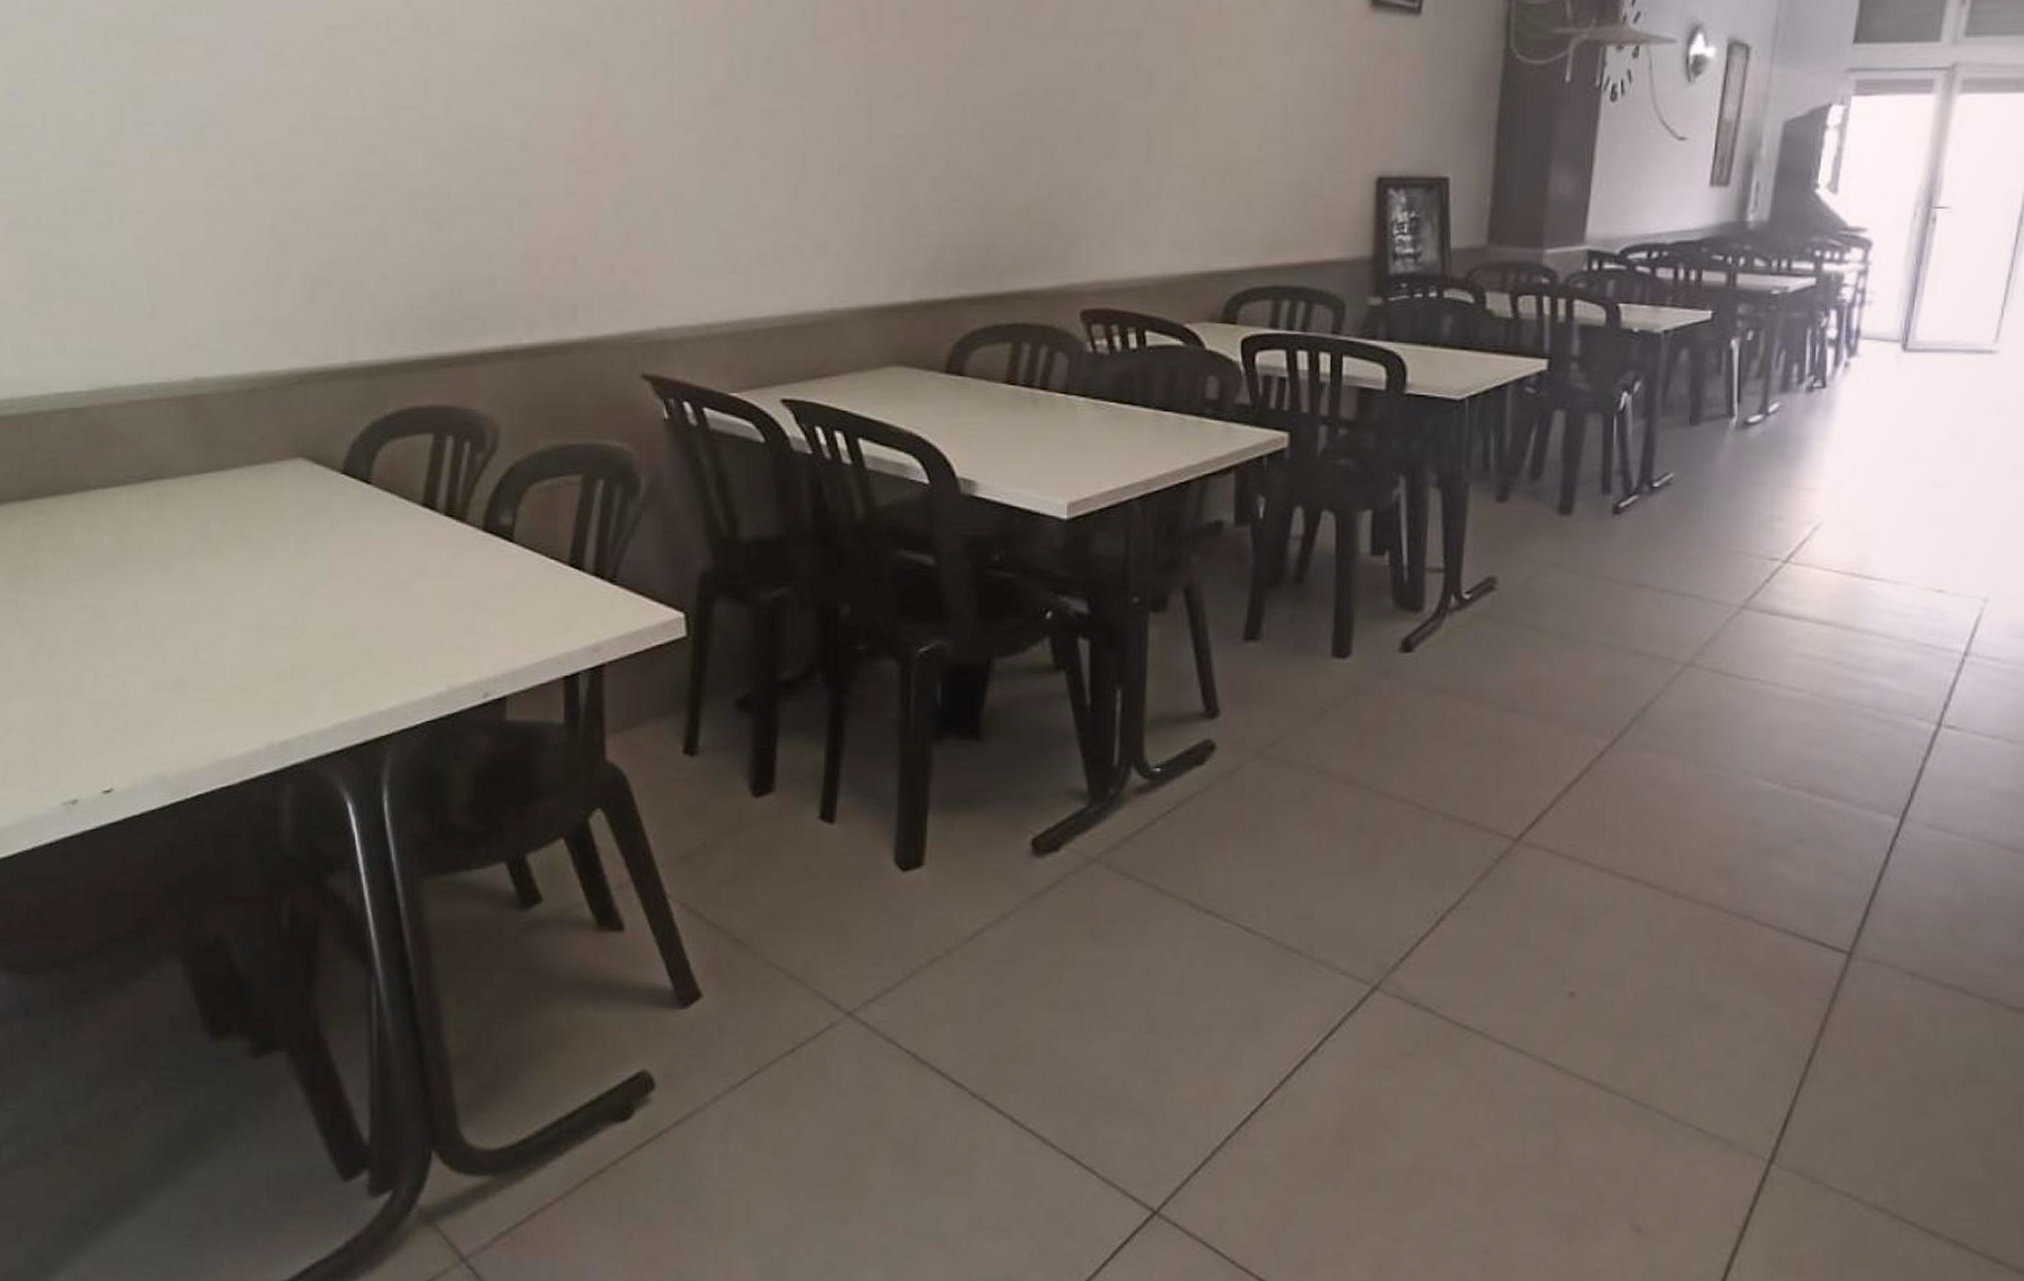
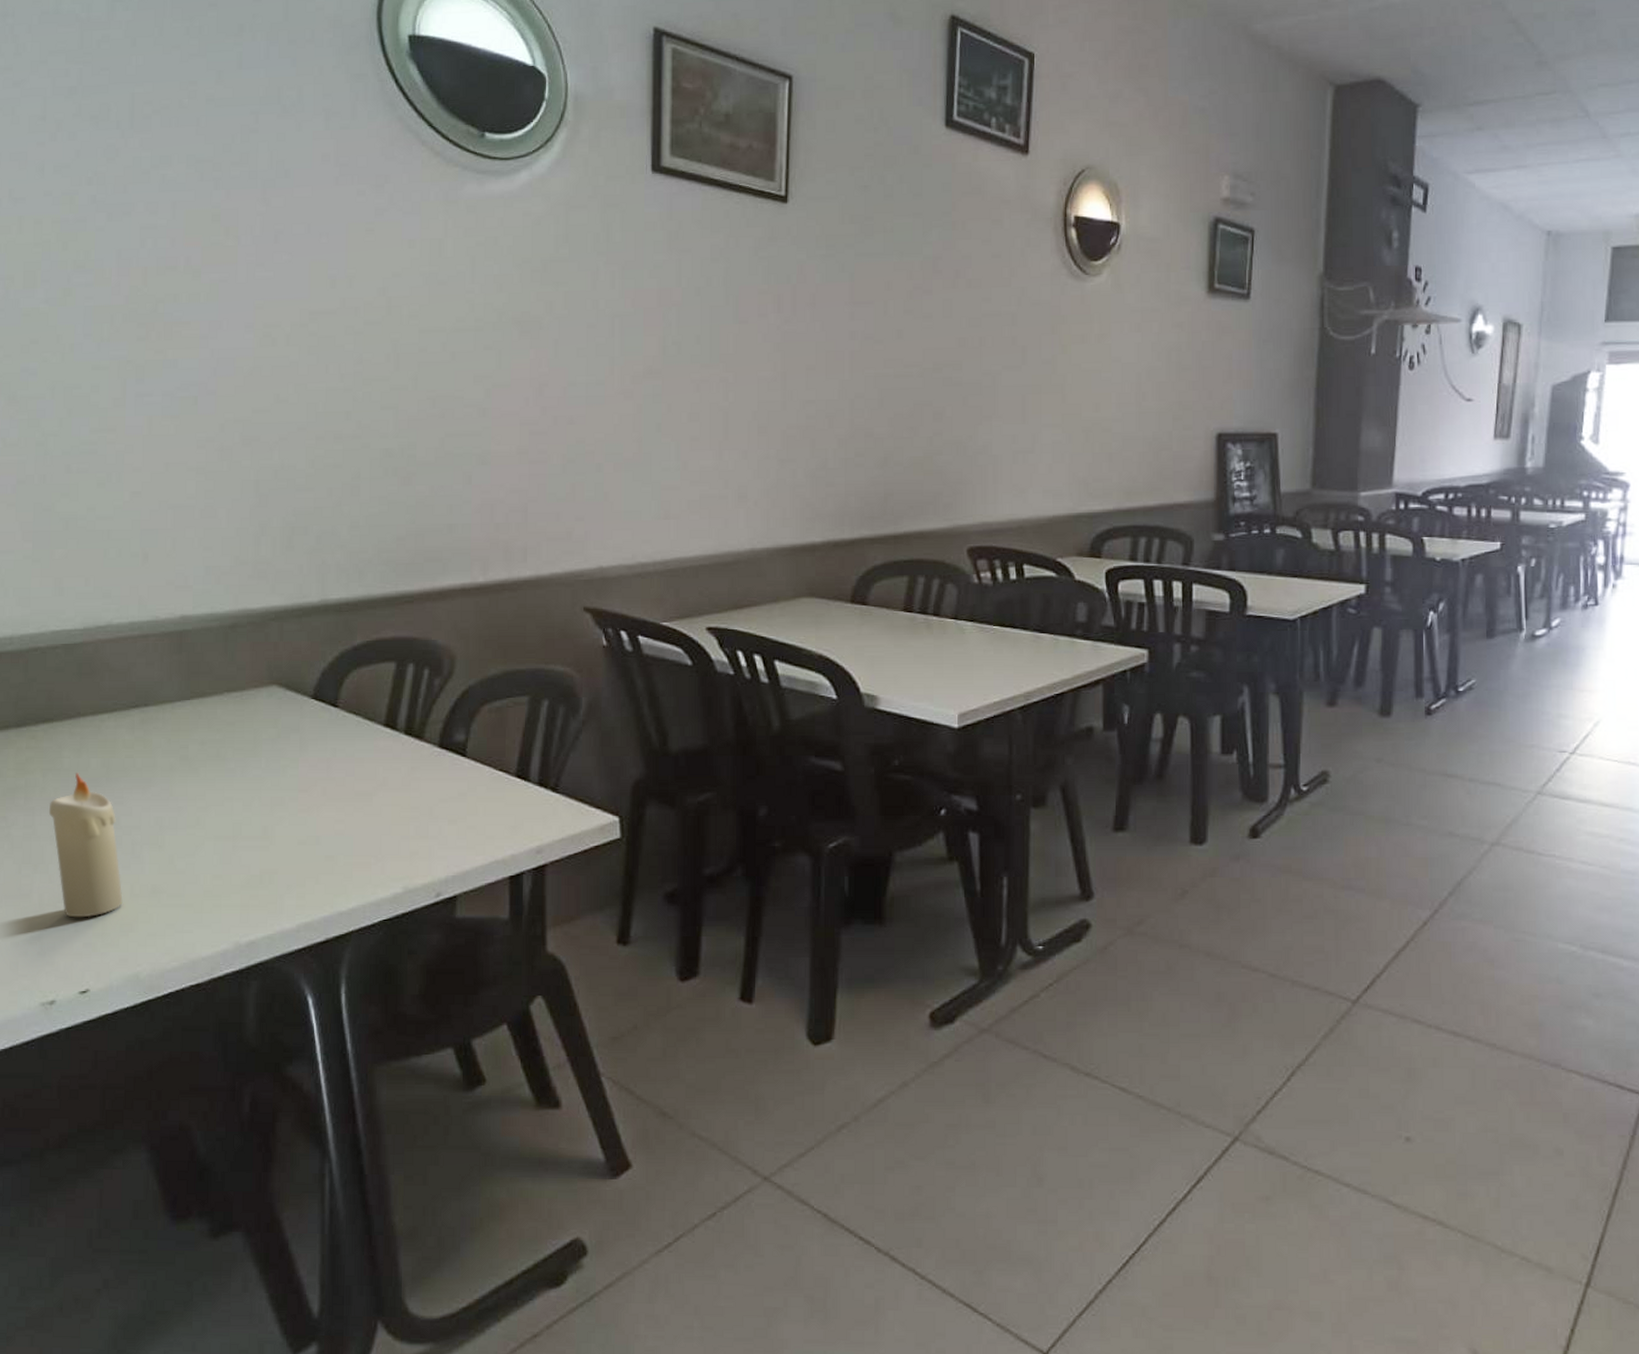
candle: none [61,552,145,711] -> present [48,773,123,918]

